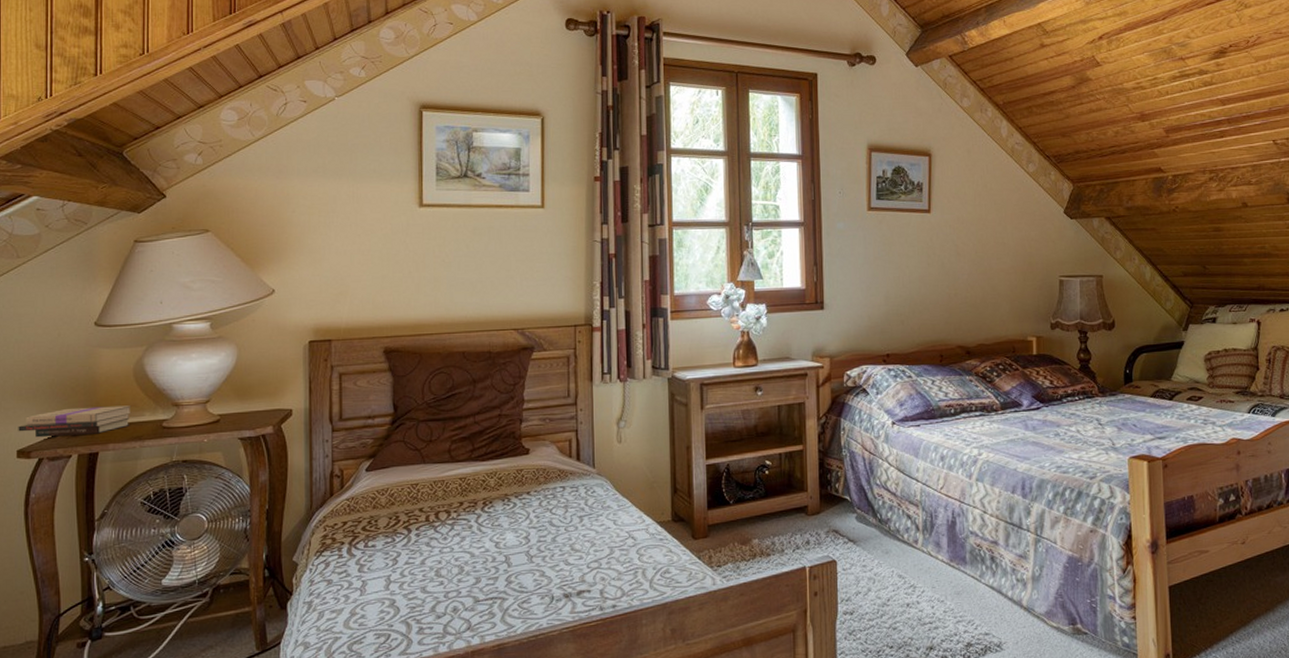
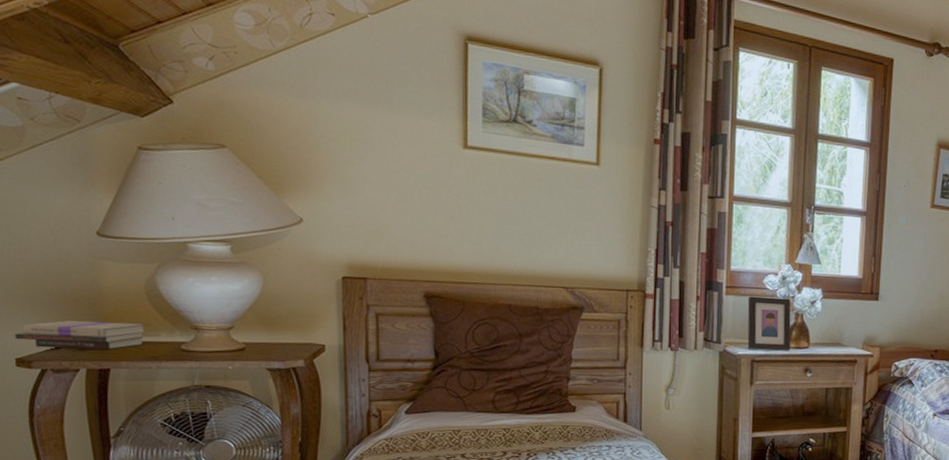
picture frame: none [693,317,740,374] -> present [747,296,791,351]

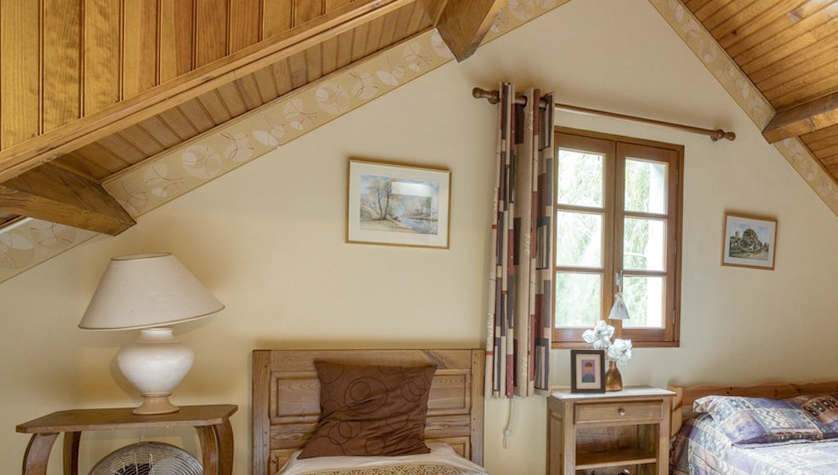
books: present [14,320,145,350] -> none [17,394,108,417]

